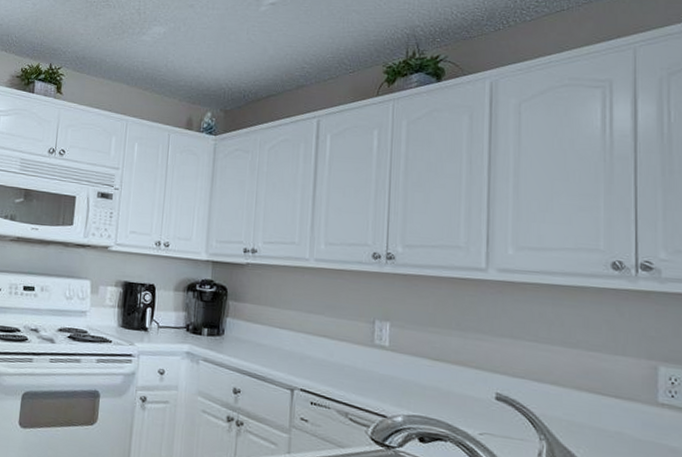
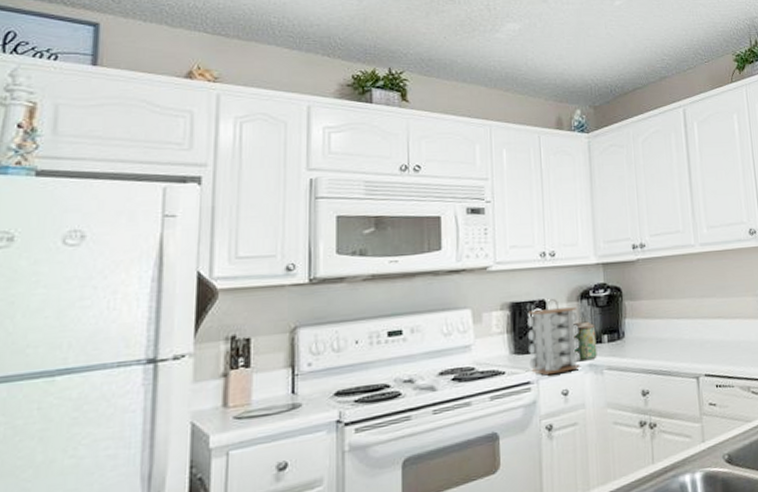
spice rack: none [133,284,183,354] -> present [527,298,581,375]
canister: none [175,311,198,349] -> present [573,321,597,362]

